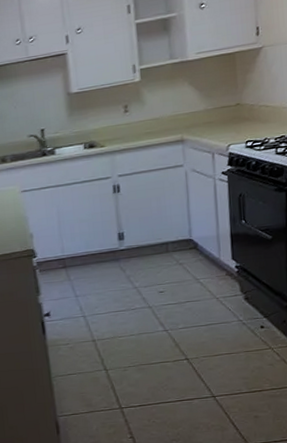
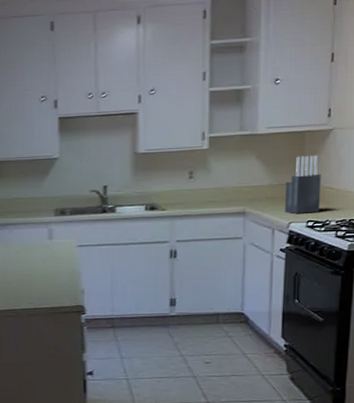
knife block: none [221,75,258,137] -> present [285,156,321,215]

